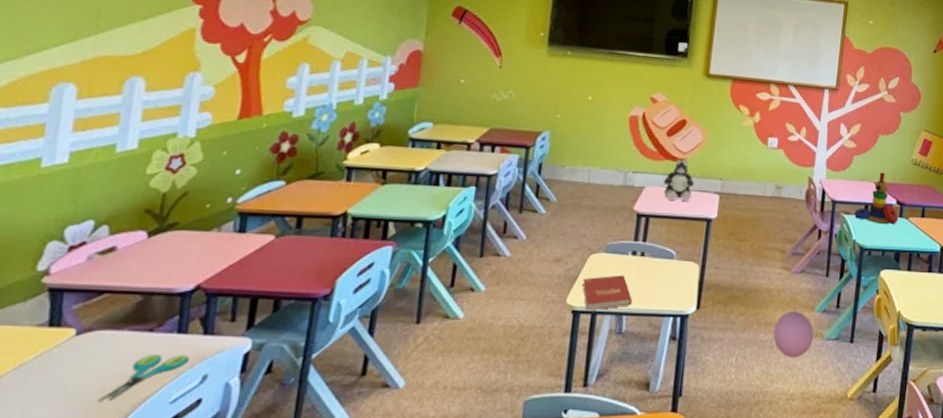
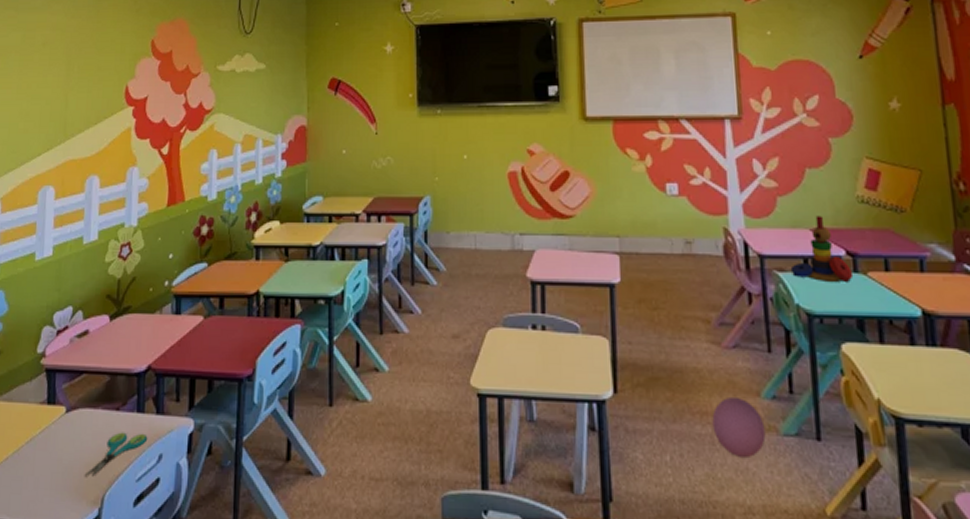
book: present [582,275,632,311] -> none [484,352,540,394]
plush toy: present [664,159,694,201] -> none [554,216,589,264]

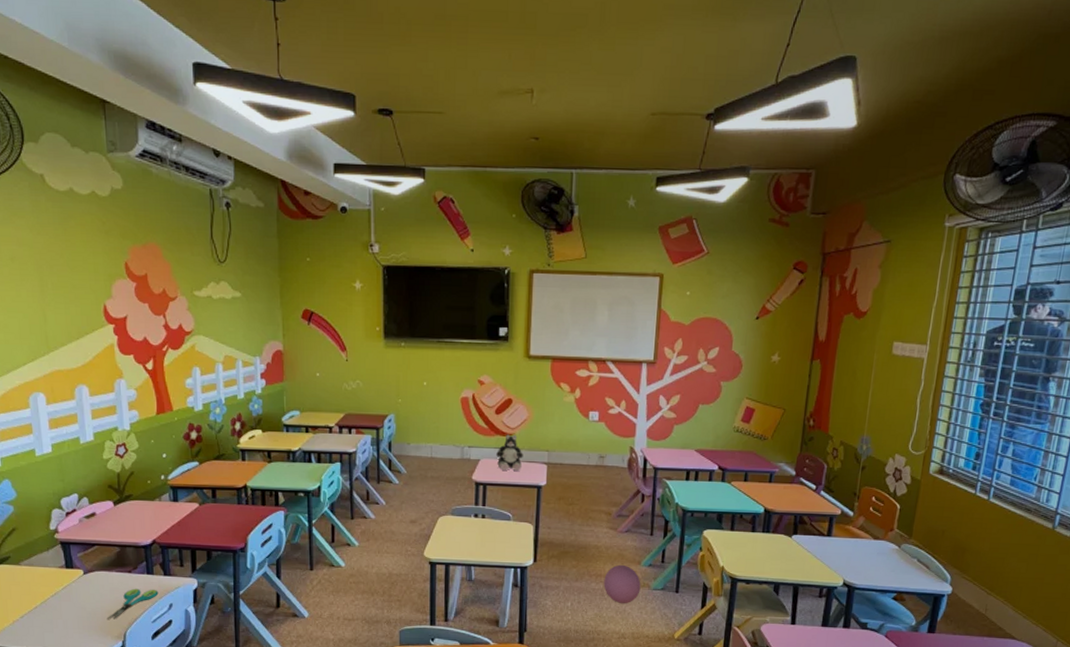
plush toy: none [554,216,589,264] -> present [496,434,523,471]
stacking toy: present [790,216,854,282] -> none [675,440,721,488]

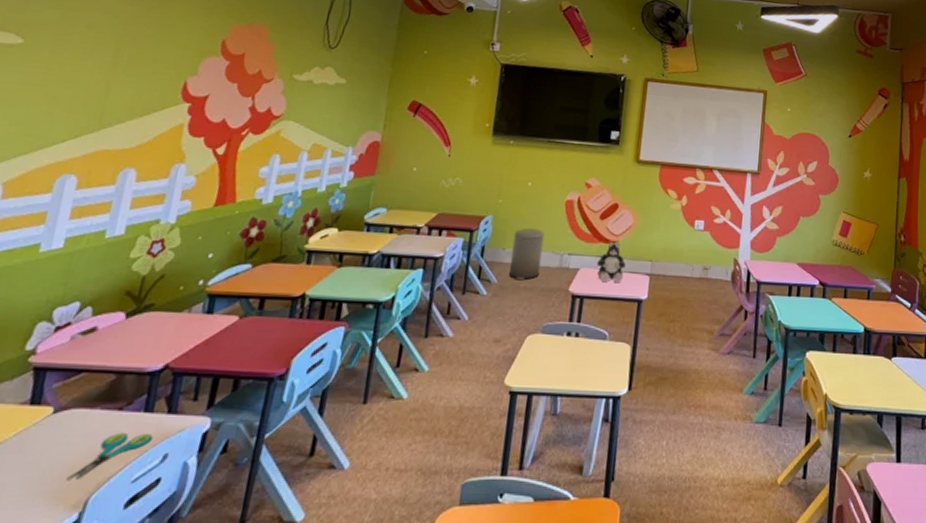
pedal bin: none [416,425,444,470] -> present [509,228,545,280]
ball: present [603,564,641,604] -> none [703,392,743,442]

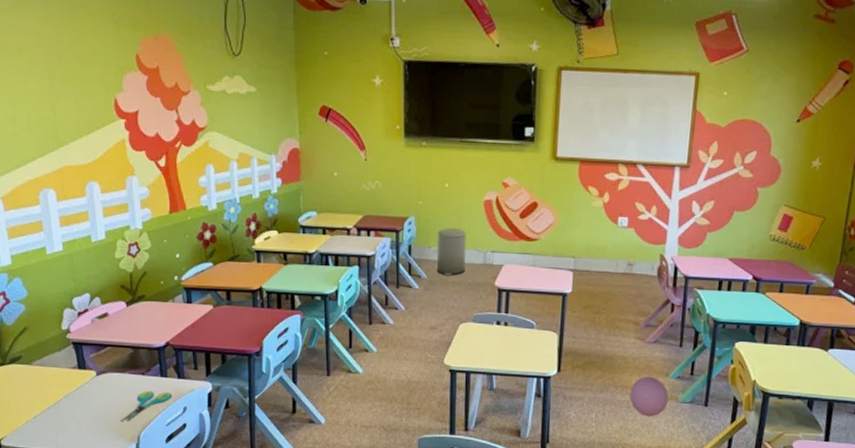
plush toy: present [597,241,626,282] -> none [520,239,548,277]
ball: none [703,392,743,442] -> present [629,376,669,417]

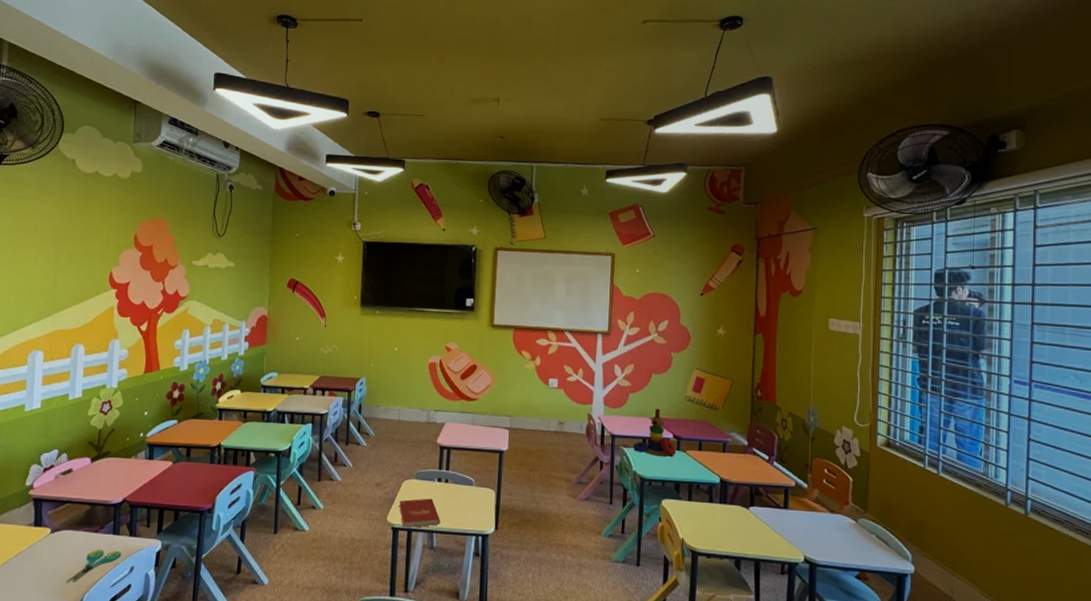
pedal bin: present [437,228,466,275] -> none [384,388,412,433]
book: none [456,341,500,370] -> present [399,498,440,528]
ball: present [629,376,669,417] -> none [564,534,602,577]
stacking toy: none [707,248,755,299] -> present [632,408,677,457]

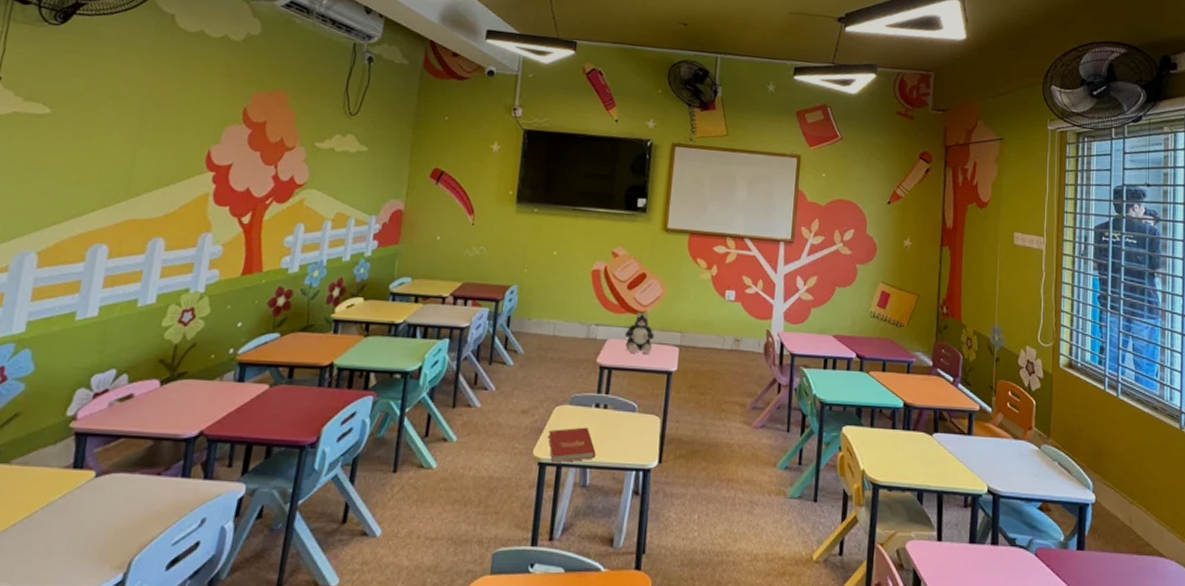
scissors: present [66,549,122,583] -> none [110,497,191,542]
plush toy: none [461,399,486,435] -> present [625,312,654,354]
stacking toy: present [632,408,677,457] -> none [813,325,859,378]

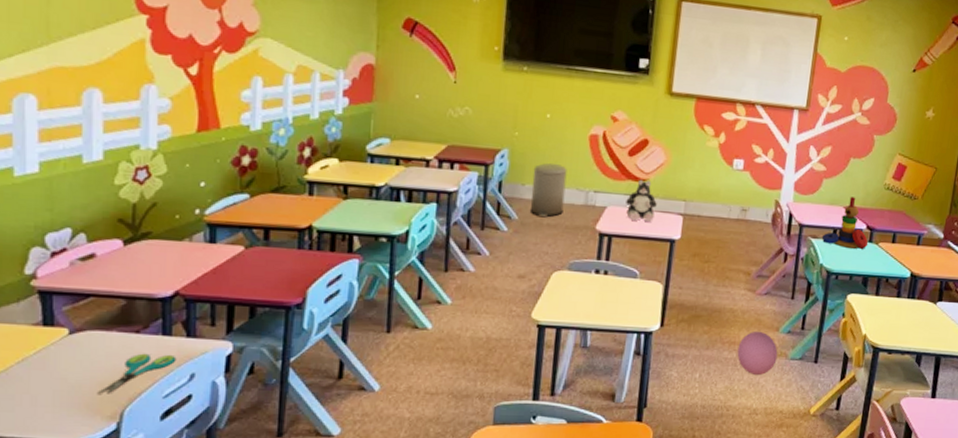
scissors: none [110,497,191,542] -> present [96,353,177,394]
pedal bin: none [536,298,571,351] -> present [531,163,567,217]
book: present [548,427,596,463] -> none [546,292,596,326]
ball: none [735,466,777,517] -> present [737,331,778,376]
stacking toy: none [813,325,859,378] -> present [821,196,869,249]

